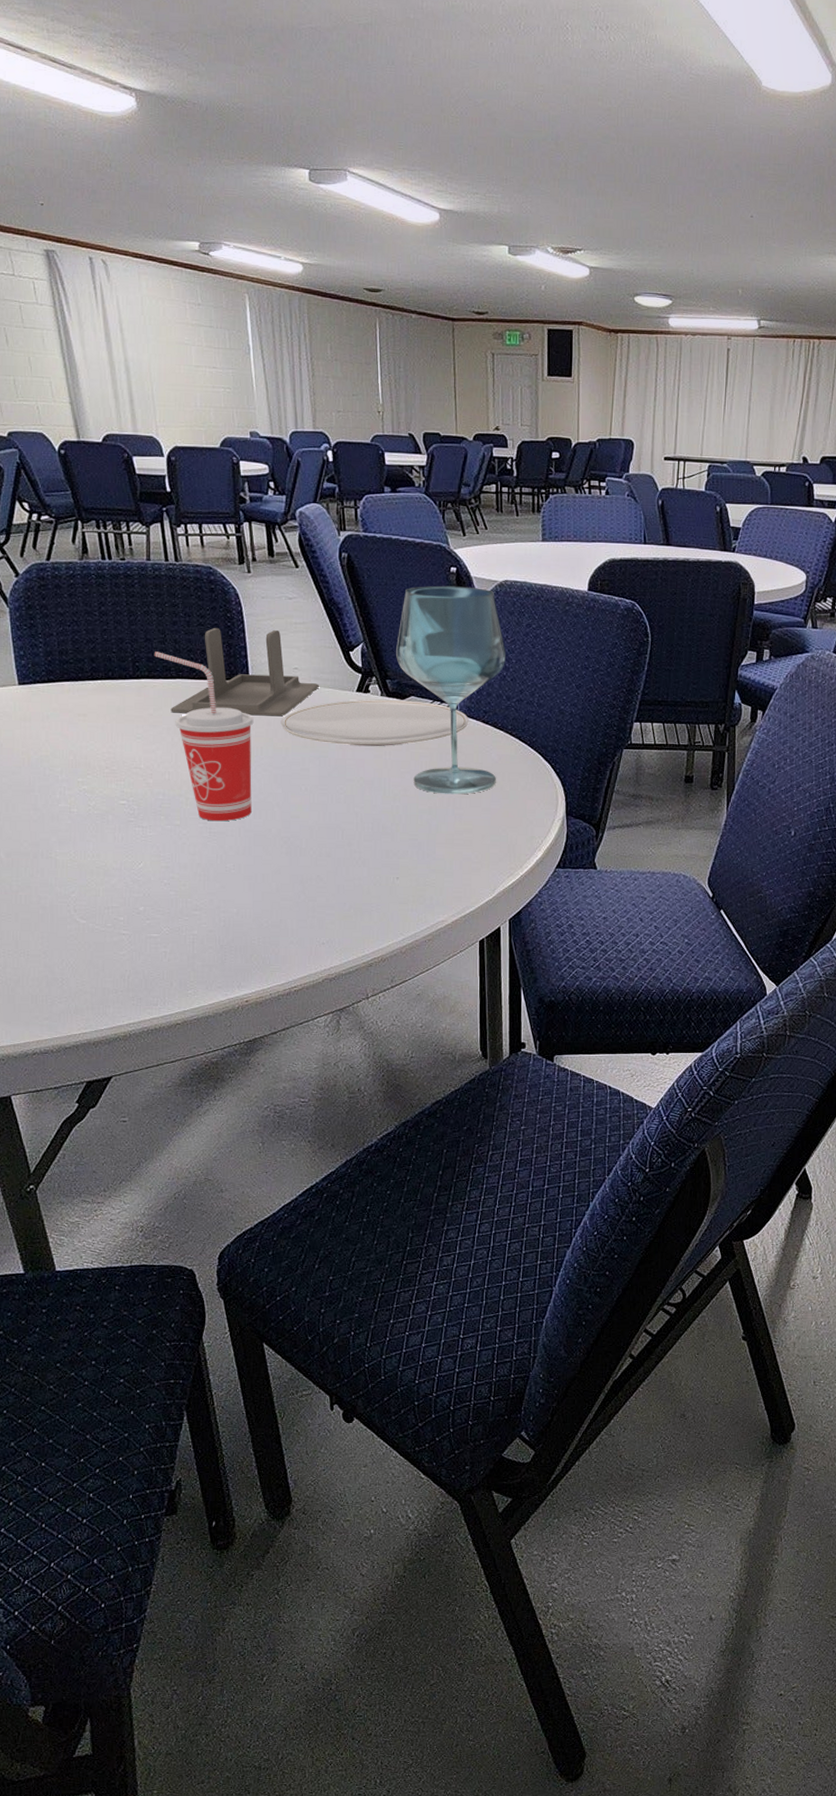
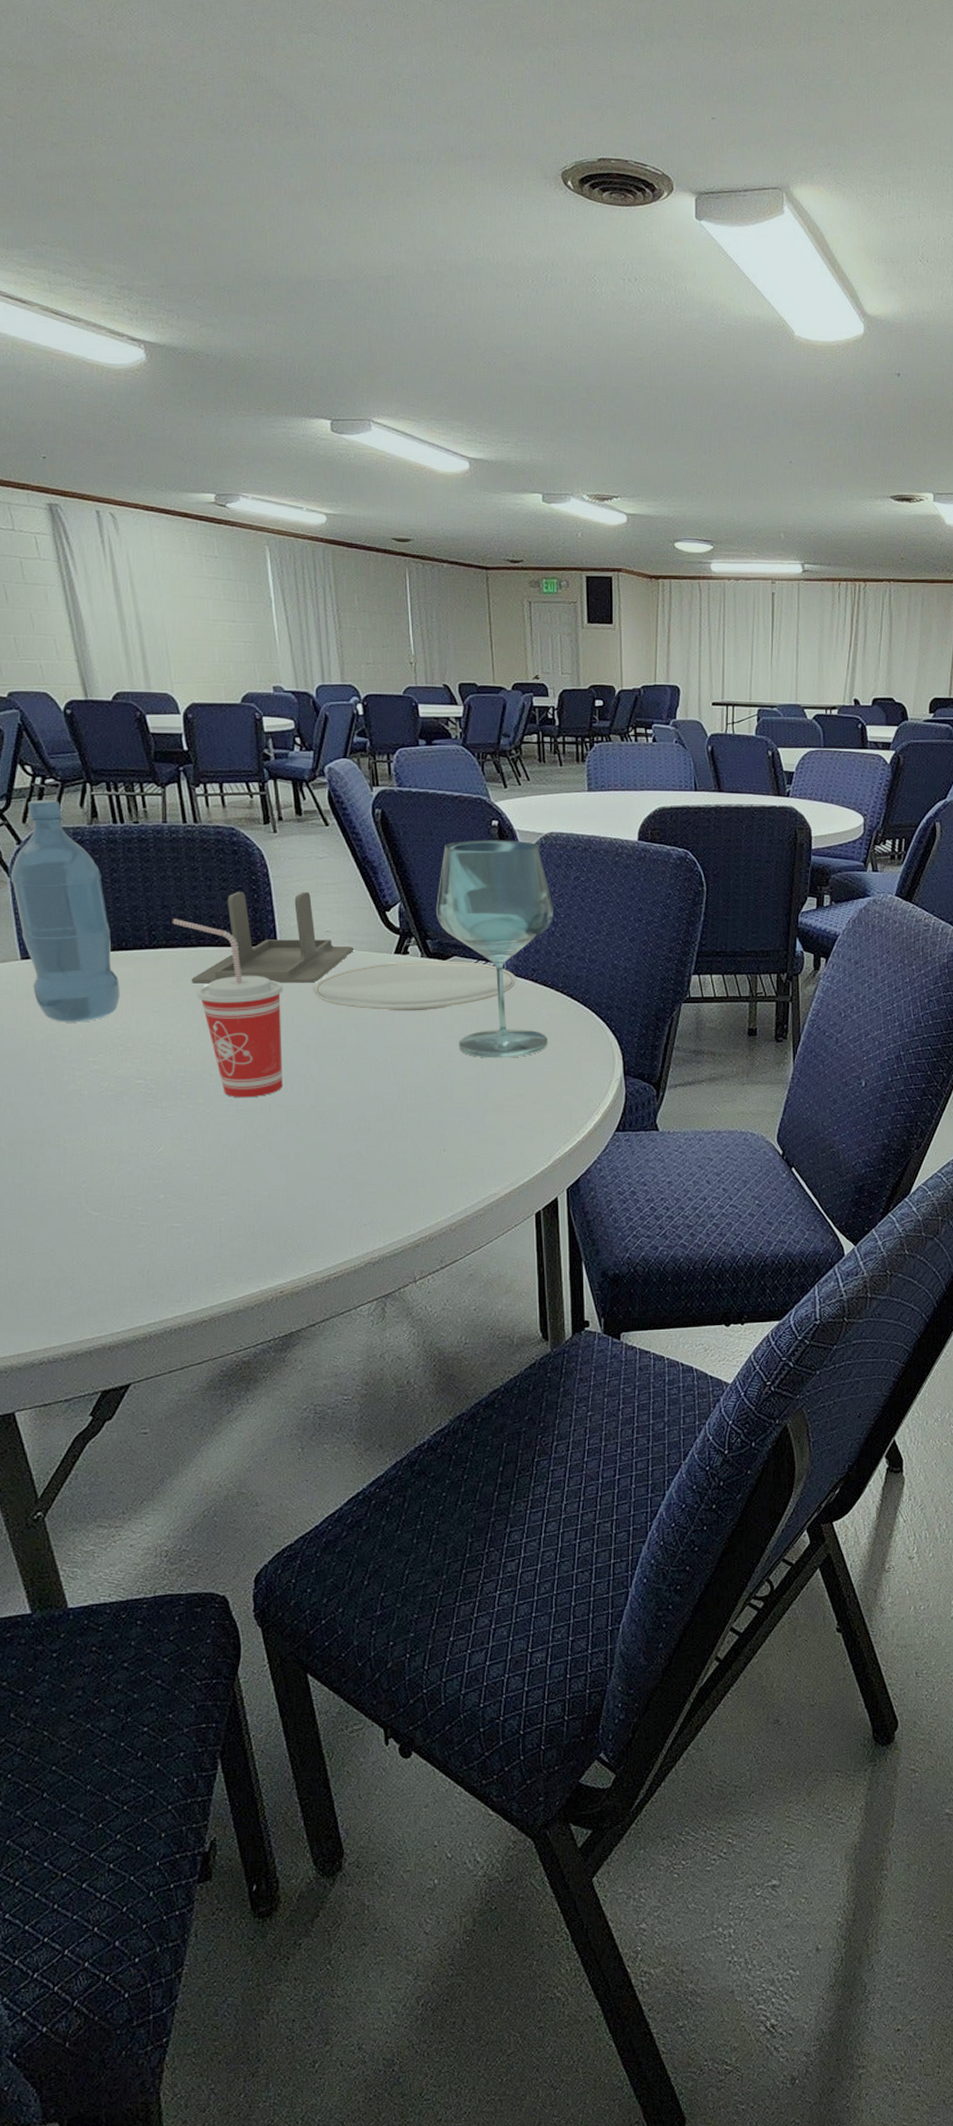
water bottle: none [9,535,106,745] -> present [10,800,120,1023]

